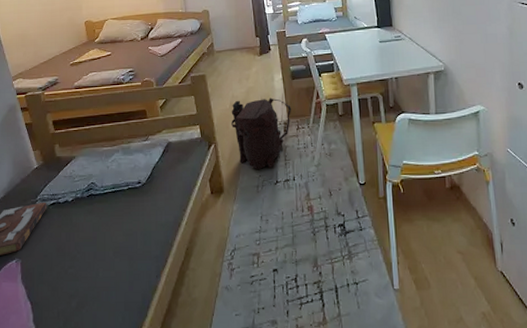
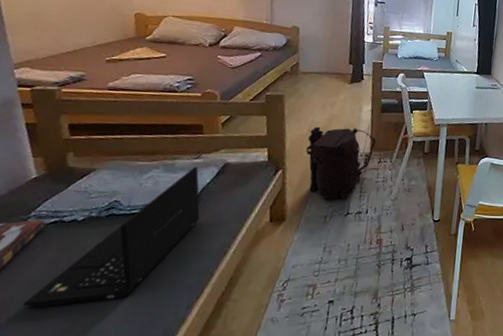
laptop: none [41,147,155,277] -> present [22,166,200,308]

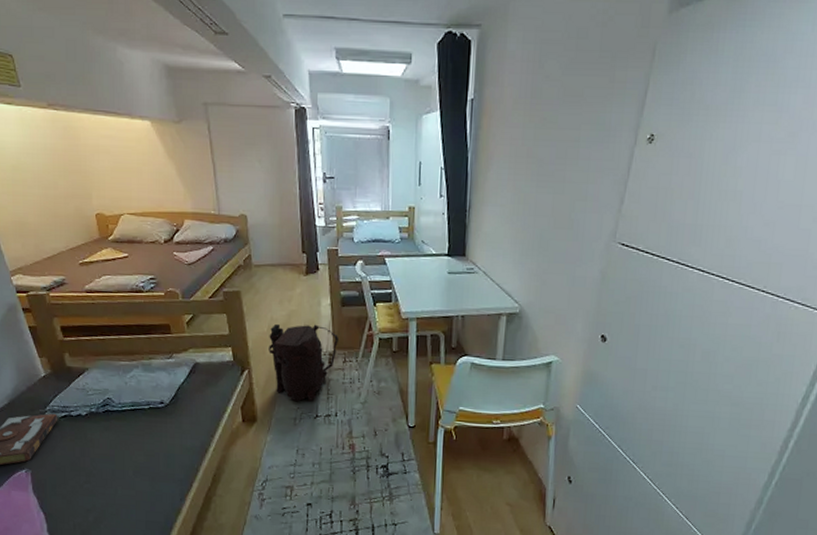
laptop: present [22,166,200,308] -> none [54,366,180,490]

